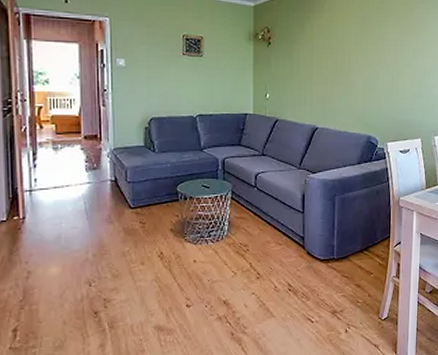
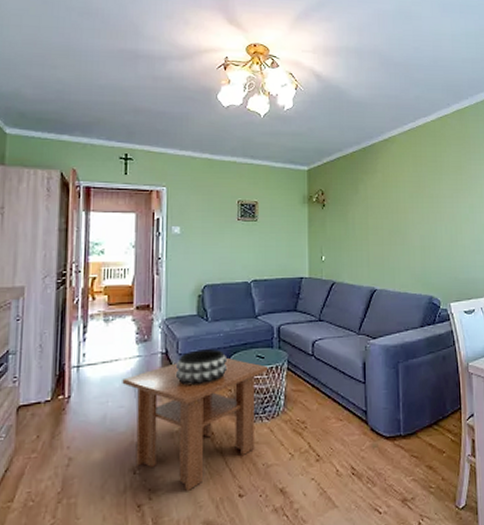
coffee table: none [74,186,214,301] -> present [122,357,269,491]
decorative bowl: none [124,178,175,211] -> present [175,349,228,386]

